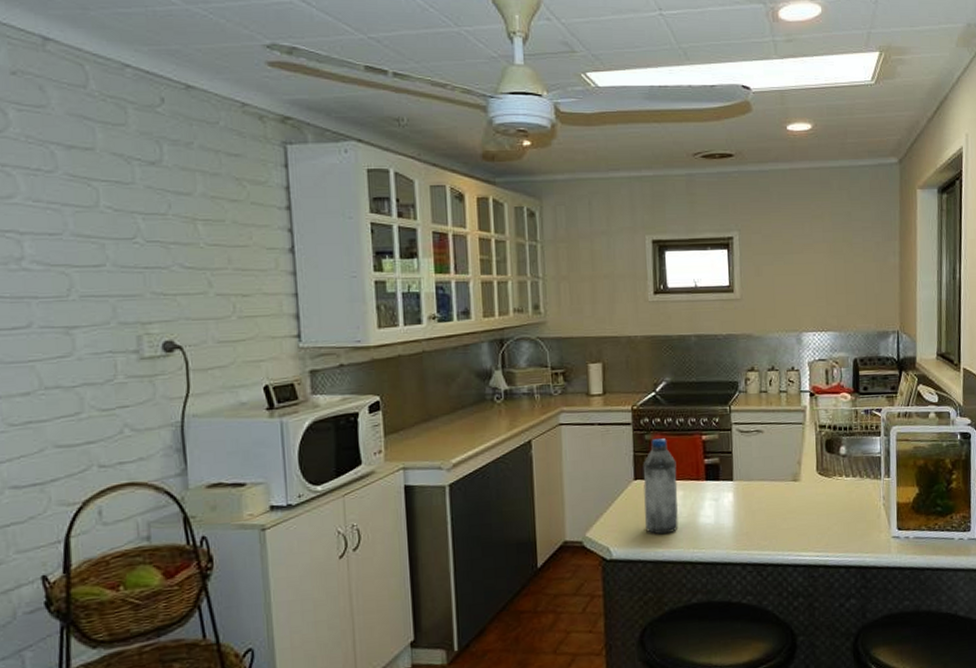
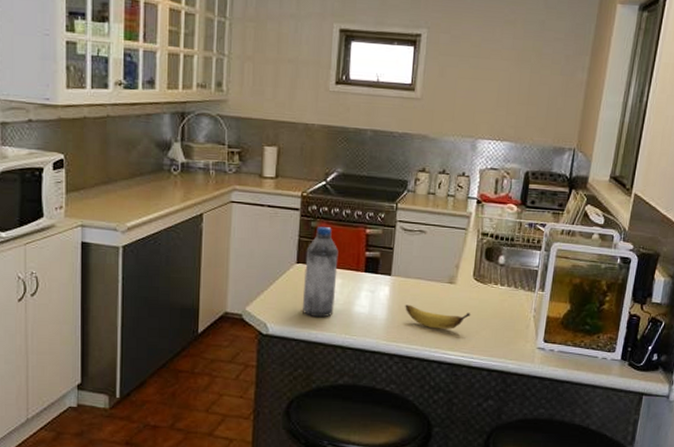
banana: none [751,508,820,531] -> present [405,304,471,329]

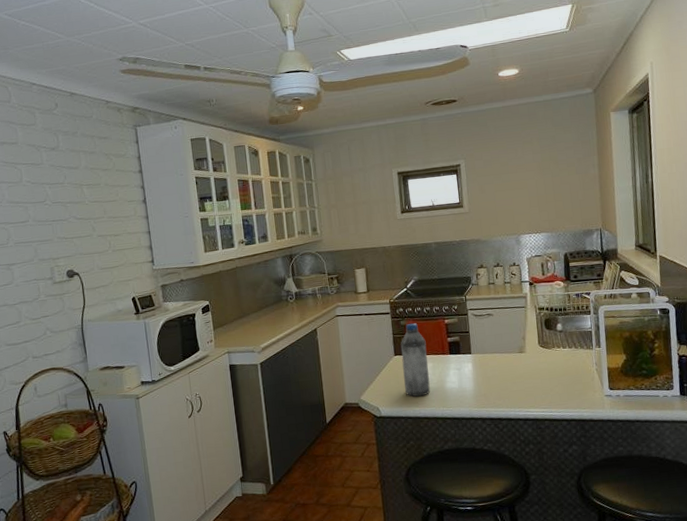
banana: present [405,304,471,329] -> none [487,374,543,392]

